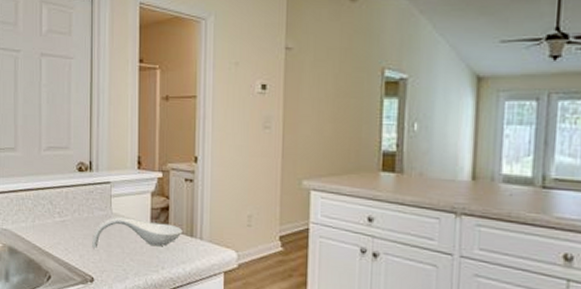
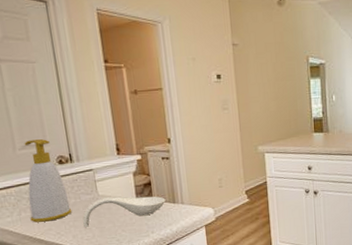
soap bottle: none [42,141,83,234] -> present [24,139,72,223]

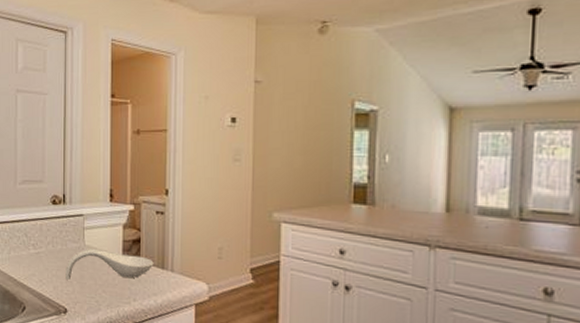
soap bottle: present [24,139,72,223] -> none [18,175,57,266]

